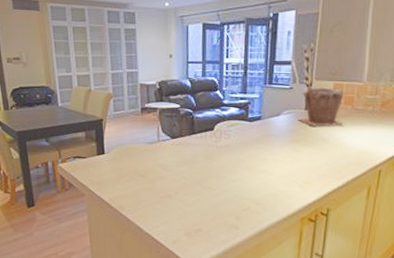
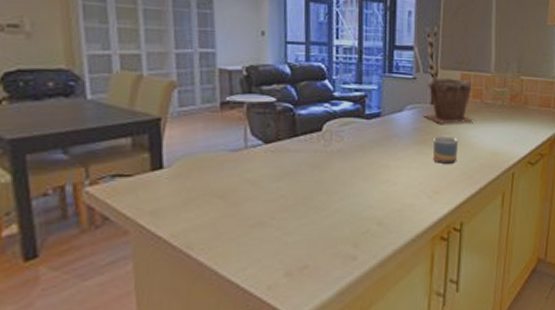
mug: none [305,137,329,160] -> present [433,136,459,164]

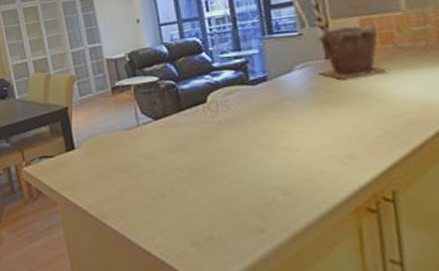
mug: present [433,136,459,164] -> none [336,92,374,124]

